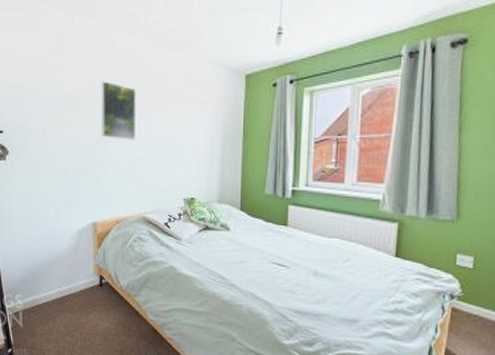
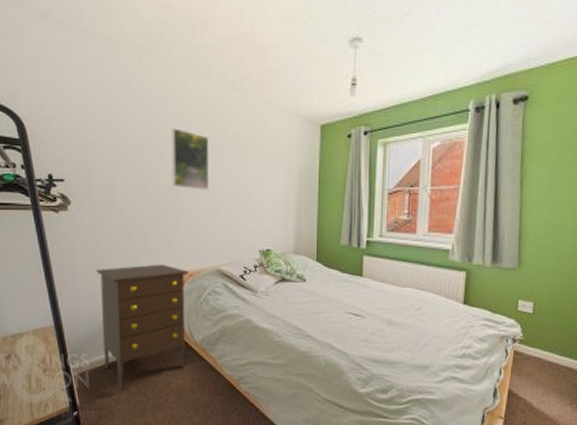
dresser: none [30,211,116,330] -> present [96,264,189,390]

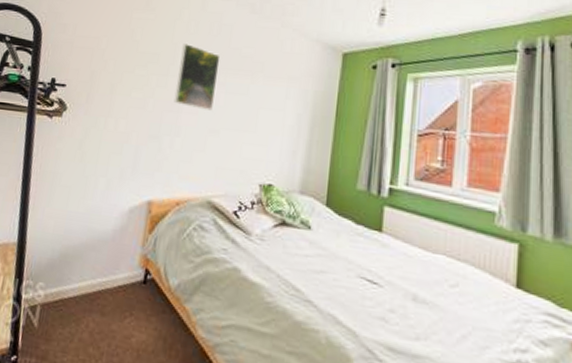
dresser: present [96,264,189,390] -> none [59,183,177,337]

